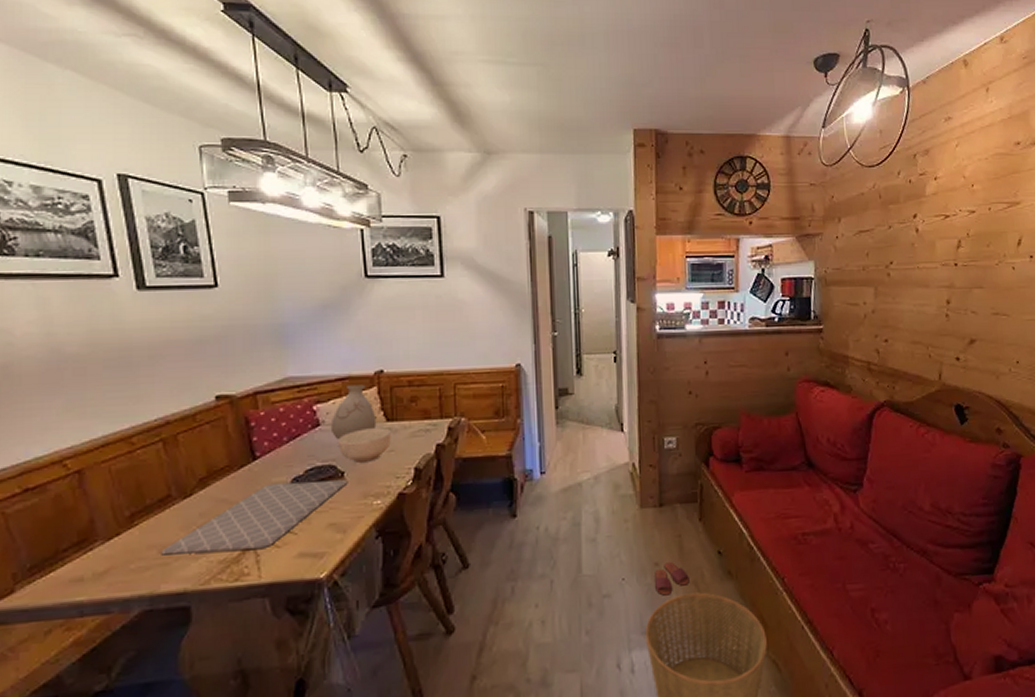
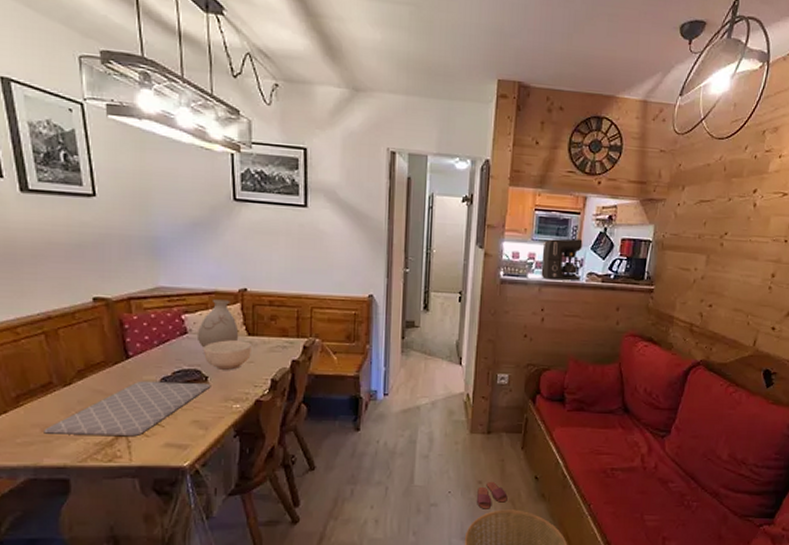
coffee maker: none [698,283,744,330] -> present [541,238,583,281]

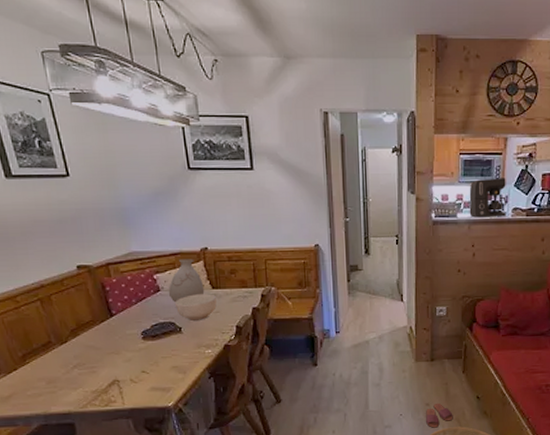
placemat: present [44,380,211,436] -> none [48,333,185,386]

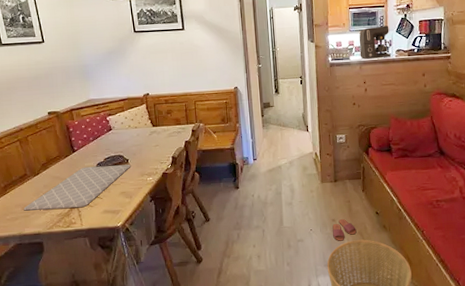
placemat: none [48,333,185,386] -> present [23,164,131,211]
vase: present [168,259,205,303] -> none [118,103,147,139]
bowl: present [174,293,217,321] -> none [123,130,157,154]

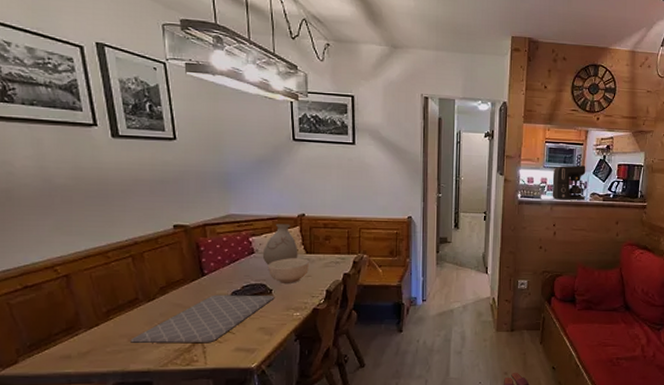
vase: none [118,103,147,139] -> present [262,224,298,265]
bowl: none [123,130,157,154] -> present [267,257,310,283]

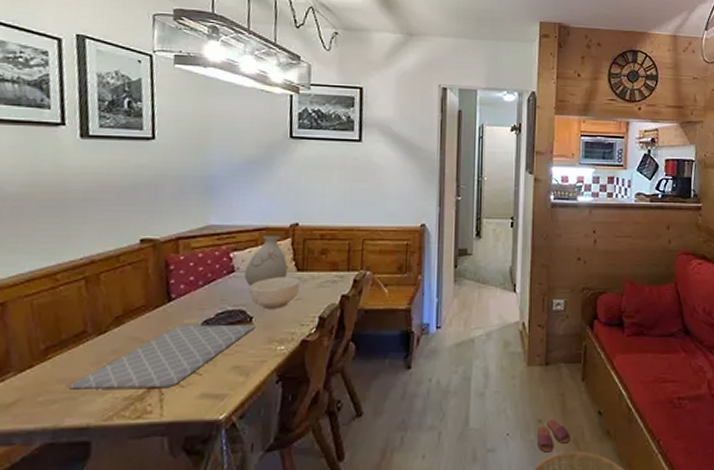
coffee maker: present [552,165,586,201] -> none [590,161,630,202]

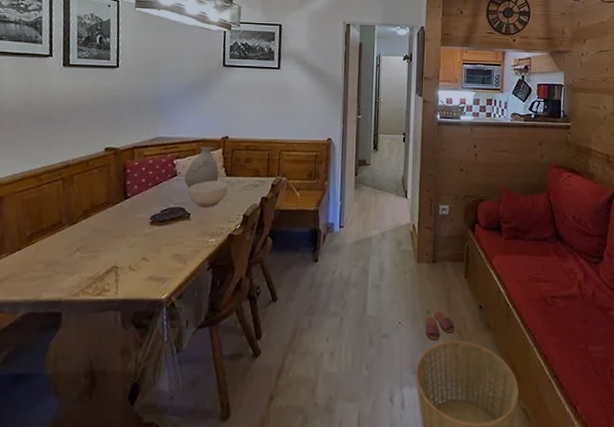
placemat: present [69,324,255,390] -> none [47,218,192,270]

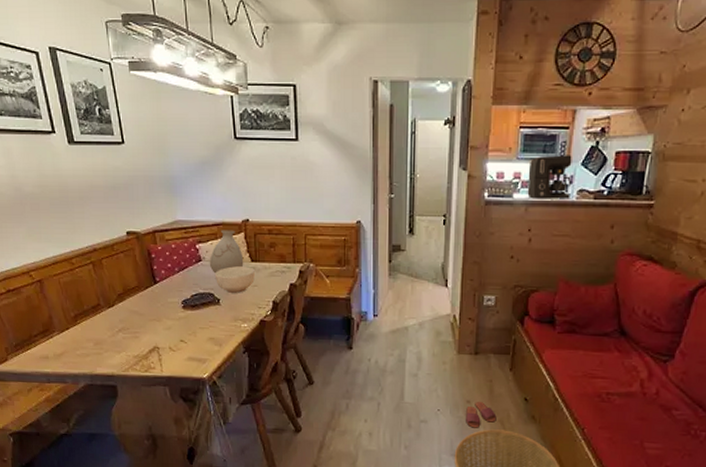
coffee maker: none [471,85,507,121] -> present [527,155,572,199]

